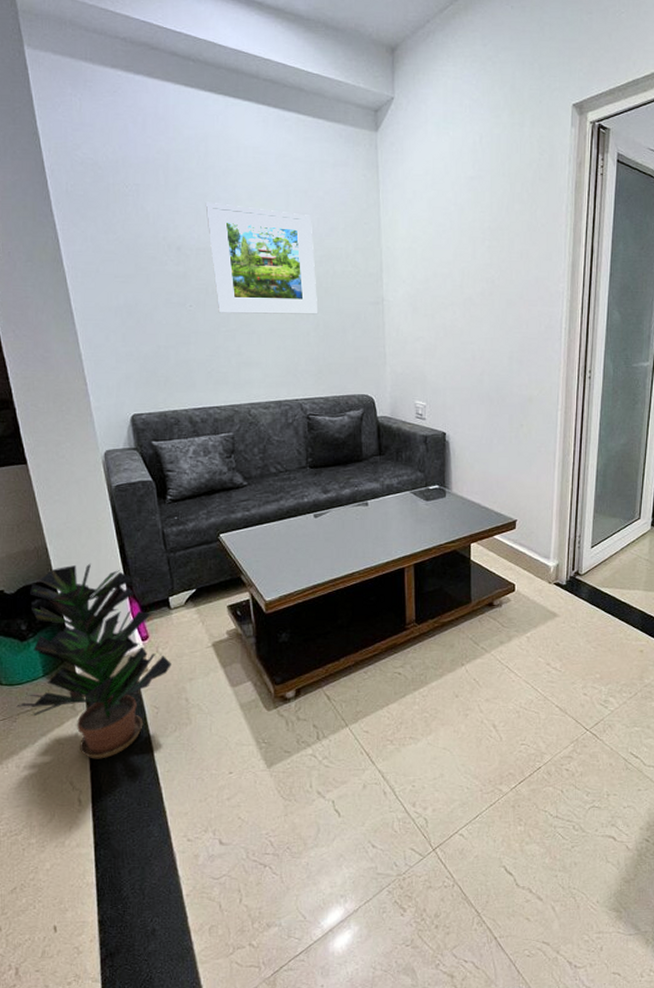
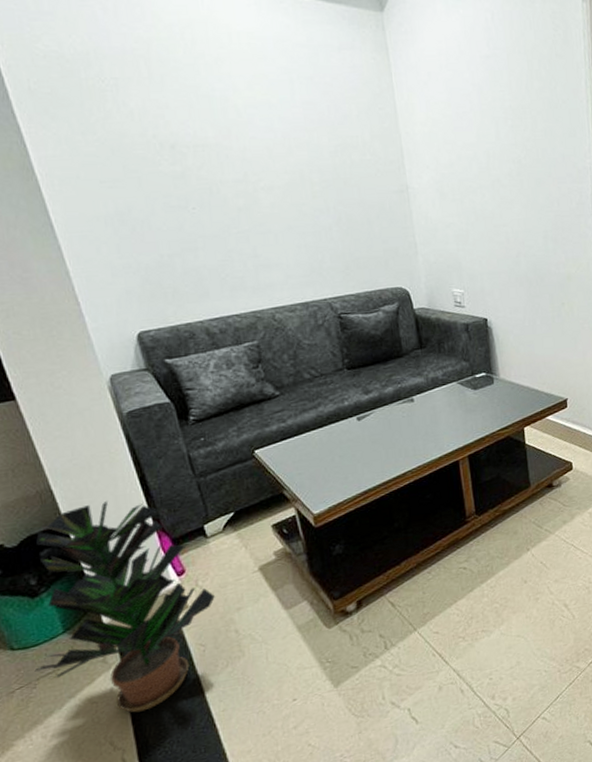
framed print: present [205,201,318,314] -> none [198,93,339,214]

